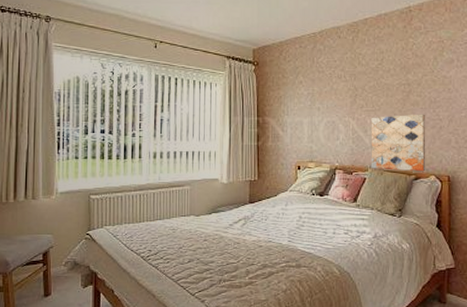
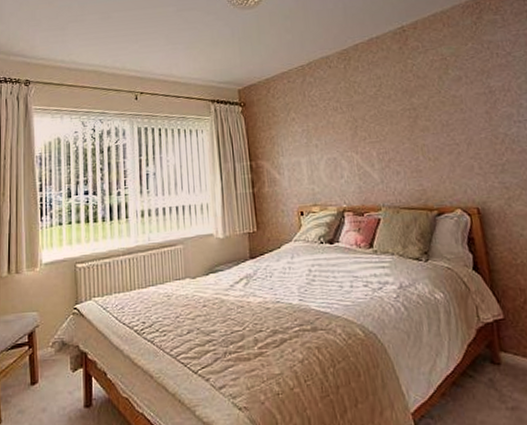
wall art: present [371,114,426,172] -> none [377,139,449,208]

